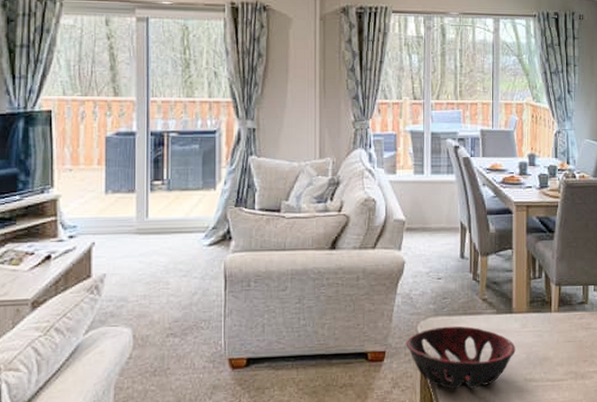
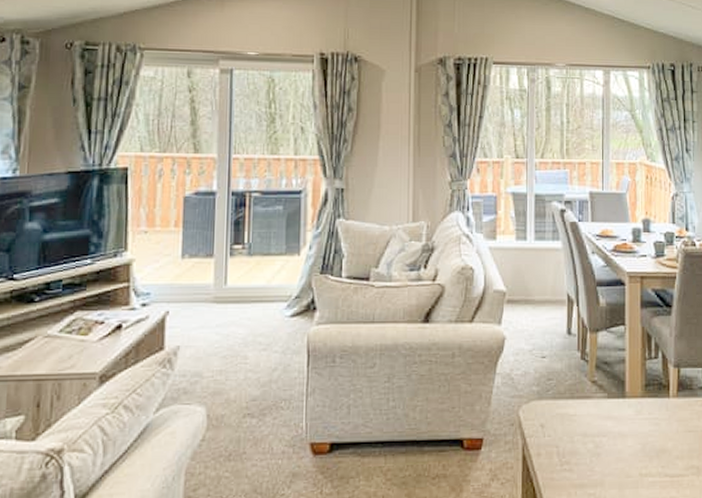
decorative bowl: present [406,326,516,390] -> none [506,411,629,484]

